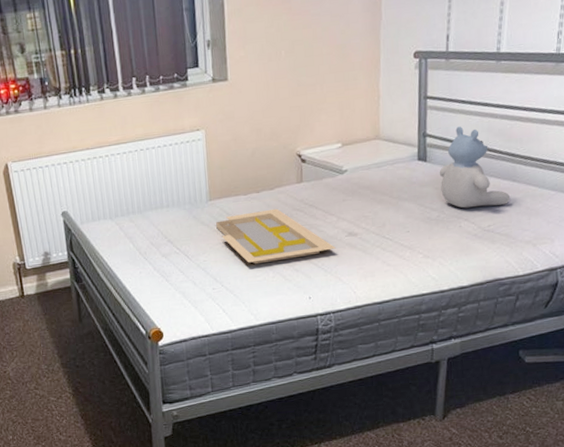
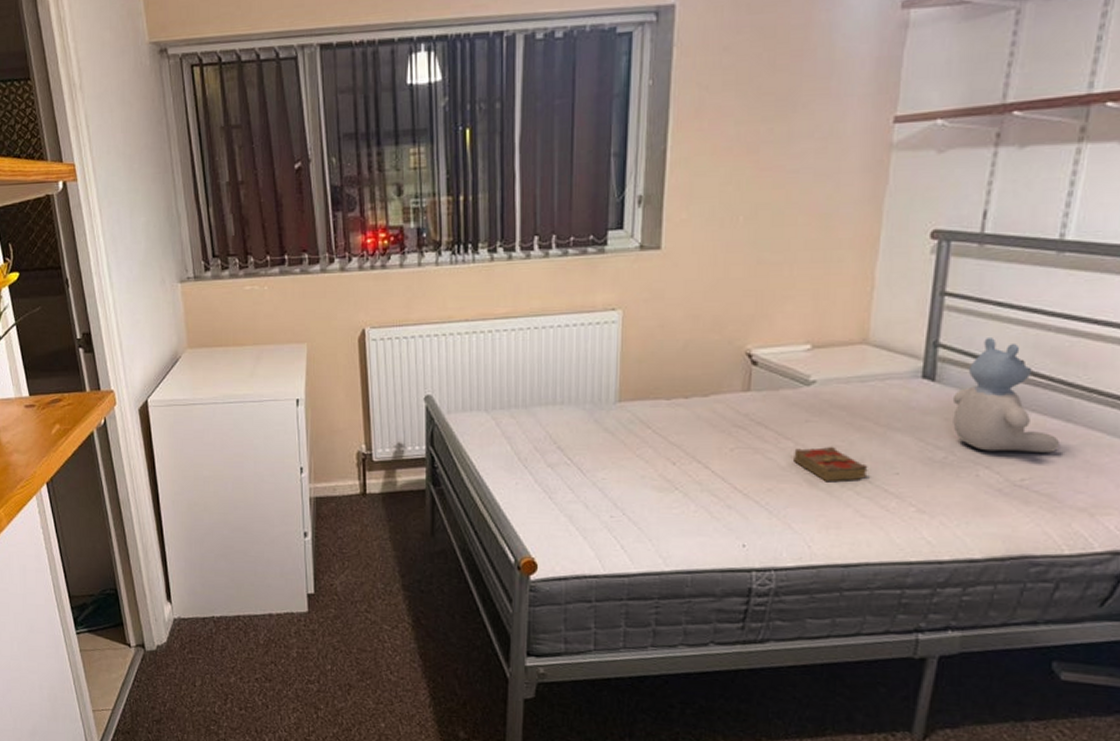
serving tray: present [216,208,336,265] -> none [624,421,788,492]
book: none [337,216,389,244] -> present [794,446,868,483]

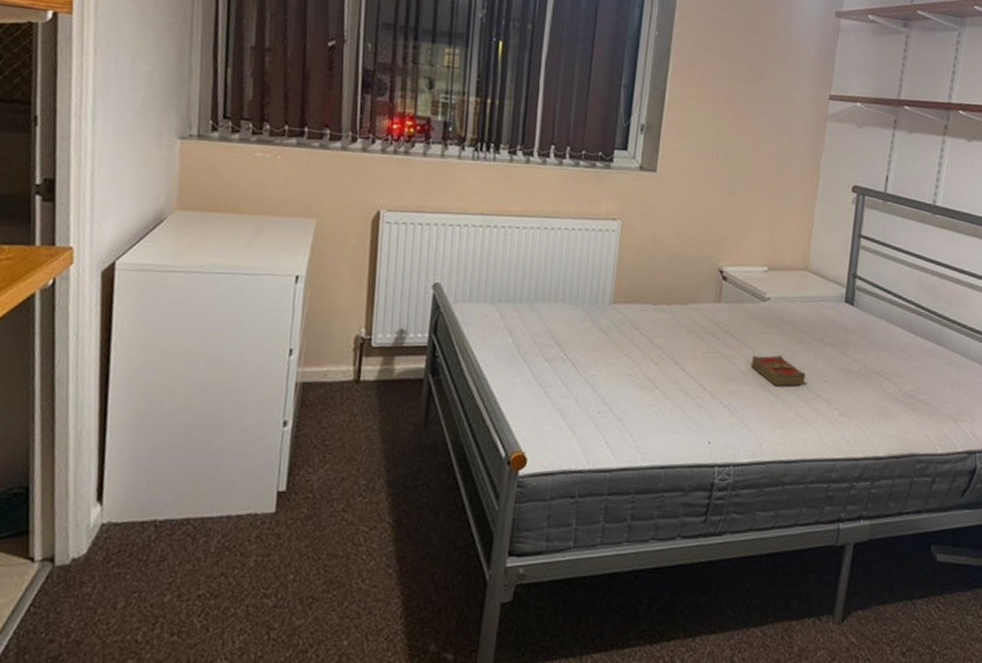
stuffed bear: present [952,336,1061,452] -> none [865,273,935,369]

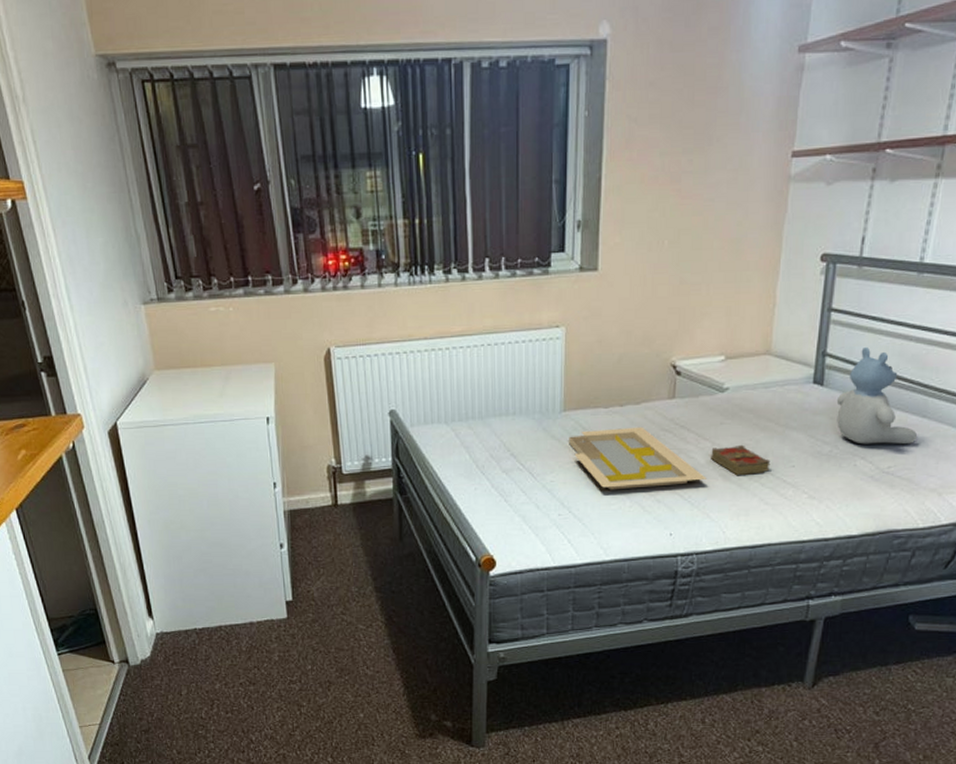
serving tray: none [615,326,746,391] -> present [569,426,706,490]
stuffed bear: none [865,273,935,369] -> present [836,346,918,445]

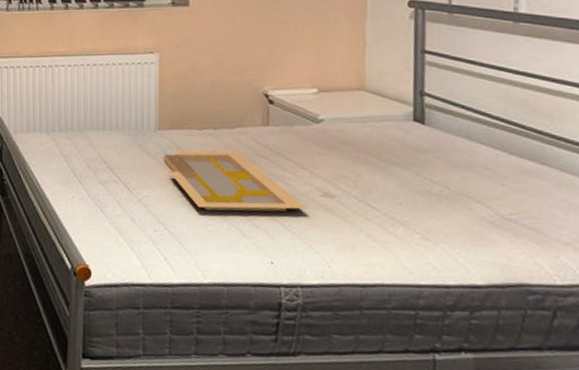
book: present [711,444,771,476] -> none [310,176,376,209]
stuffed bear: present [836,346,918,445] -> none [441,88,539,191]

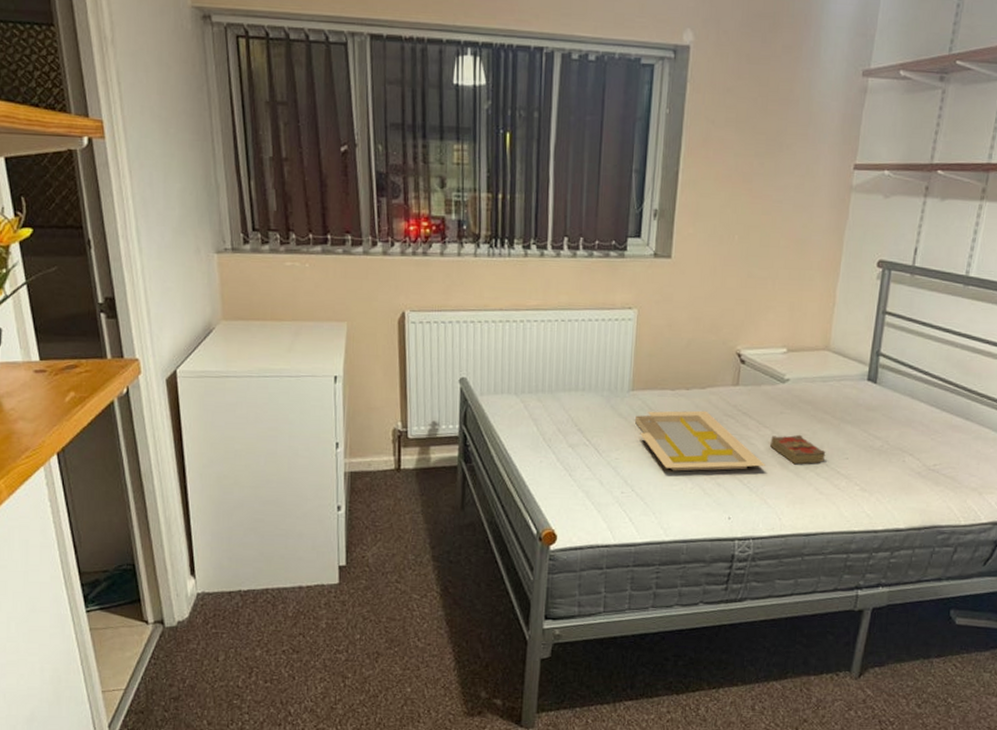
book: none [310,176,376,209] -> present [770,434,826,465]

